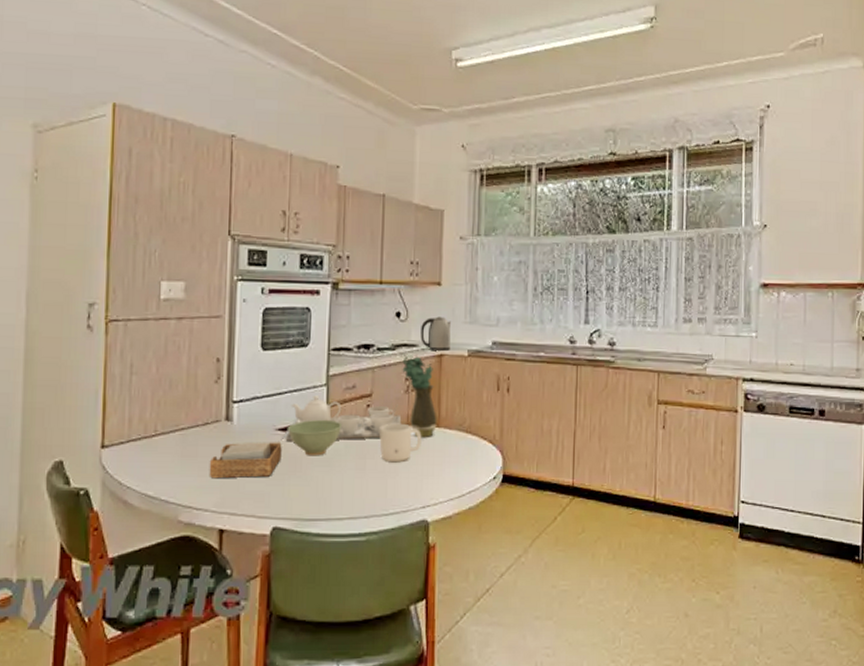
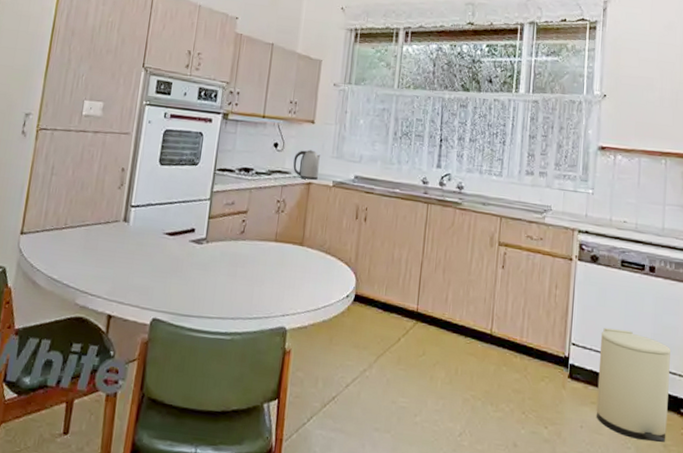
napkin holder: present [209,442,282,479] -> none [104,241,168,274]
tea set: present [282,395,402,442] -> none [168,207,271,251]
bowl: present [287,419,343,456] -> none [173,228,220,260]
mug: present [379,423,422,461] -> none [250,238,287,273]
vase: present [402,354,437,437] -> none [275,179,302,254]
pedal bin: none [769,480,843,592] -> present [596,327,671,442]

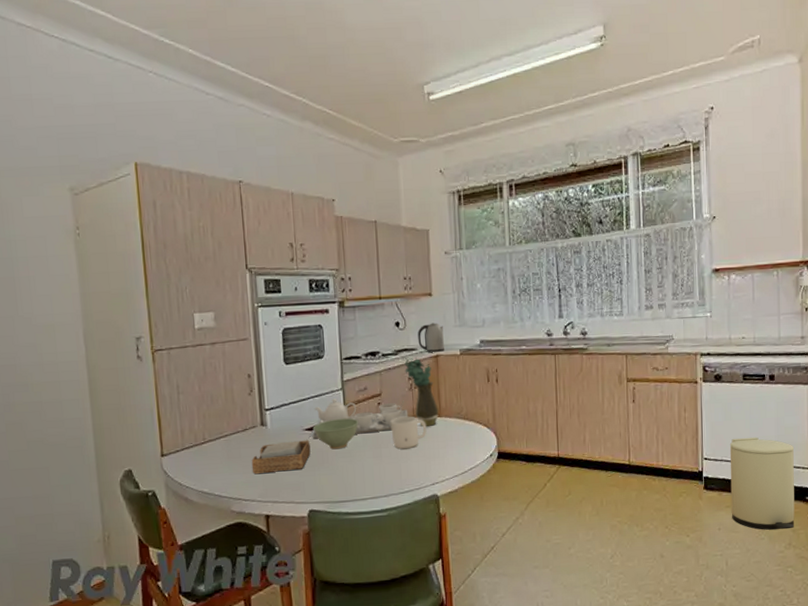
napkin holder: none [104,241,168,274] -> present [251,440,311,475]
tea set: none [168,207,271,251] -> present [309,399,409,439]
bowl: none [173,228,220,260] -> present [312,418,359,450]
mug: none [250,238,287,273] -> present [390,416,427,449]
vase: none [275,179,302,254] -> present [404,356,439,426]

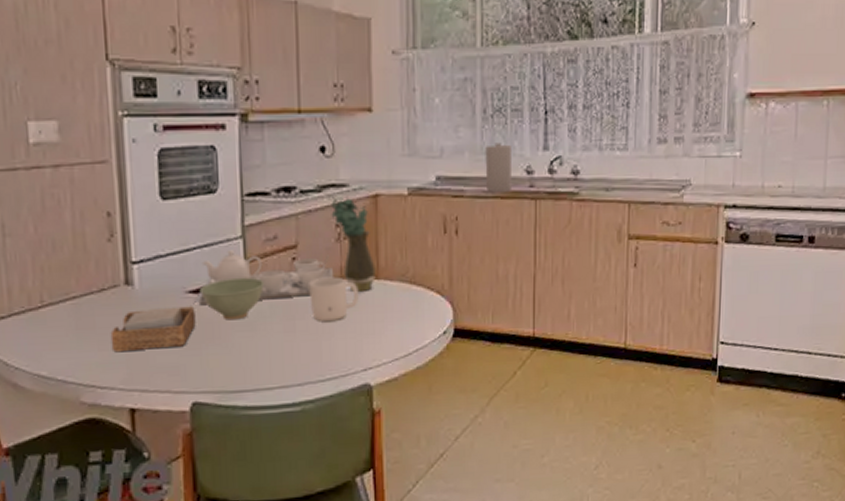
kettle: present [418,323,445,353] -> none [350,149,388,192]
paper towel holder: none [515,314,537,351] -> present [485,142,513,193]
pedal bin: present [729,437,795,530] -> none [749,316,832,435]

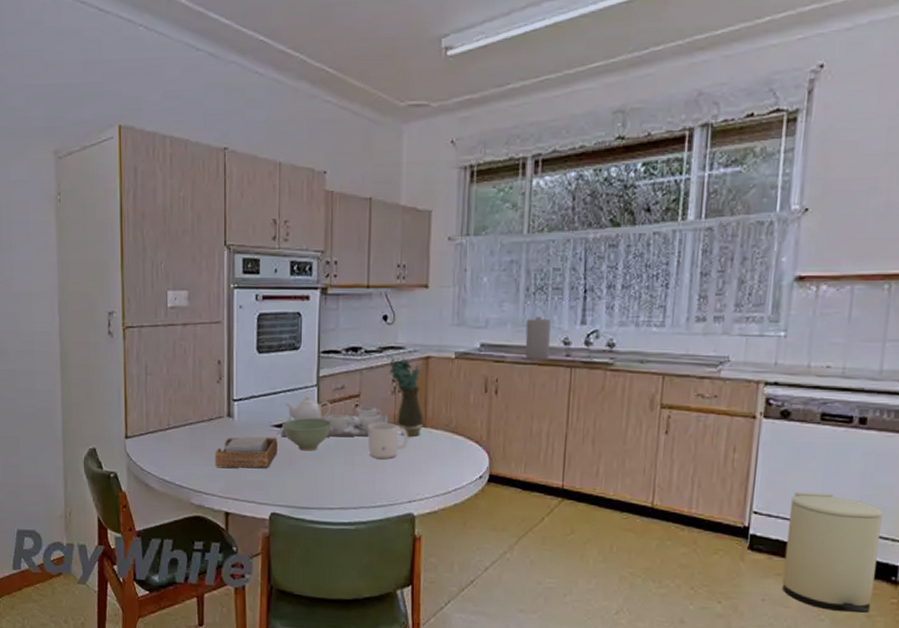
pedal bin: none [749,316,832,435] -> present [782,491,882,613]

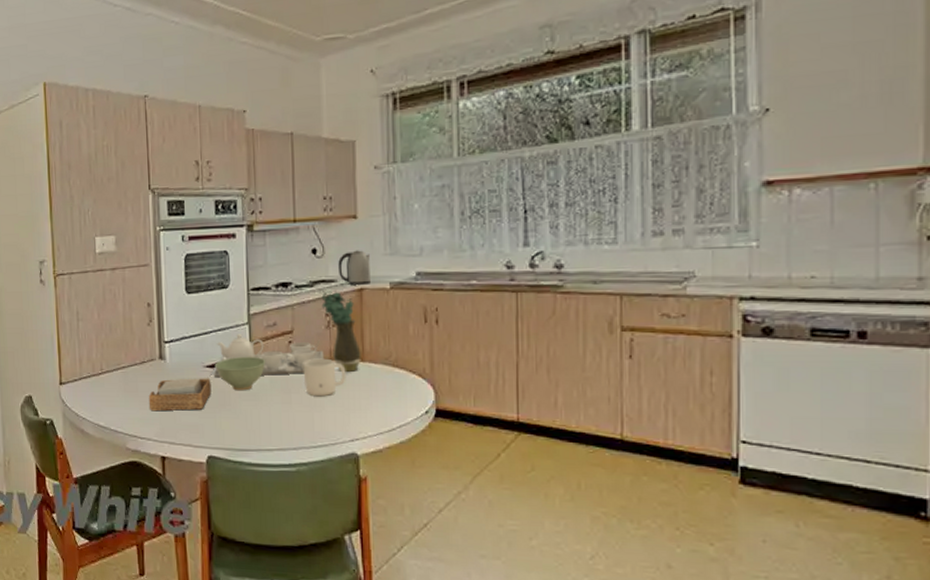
kettle: none [407,319,438,354] -> present [338,250,372,286]
paper towel holder: present [525,316,551,360] -> none [464,241,492,287]
pedal bin: present [782,491,882,613] -> none [784,417,899,555]

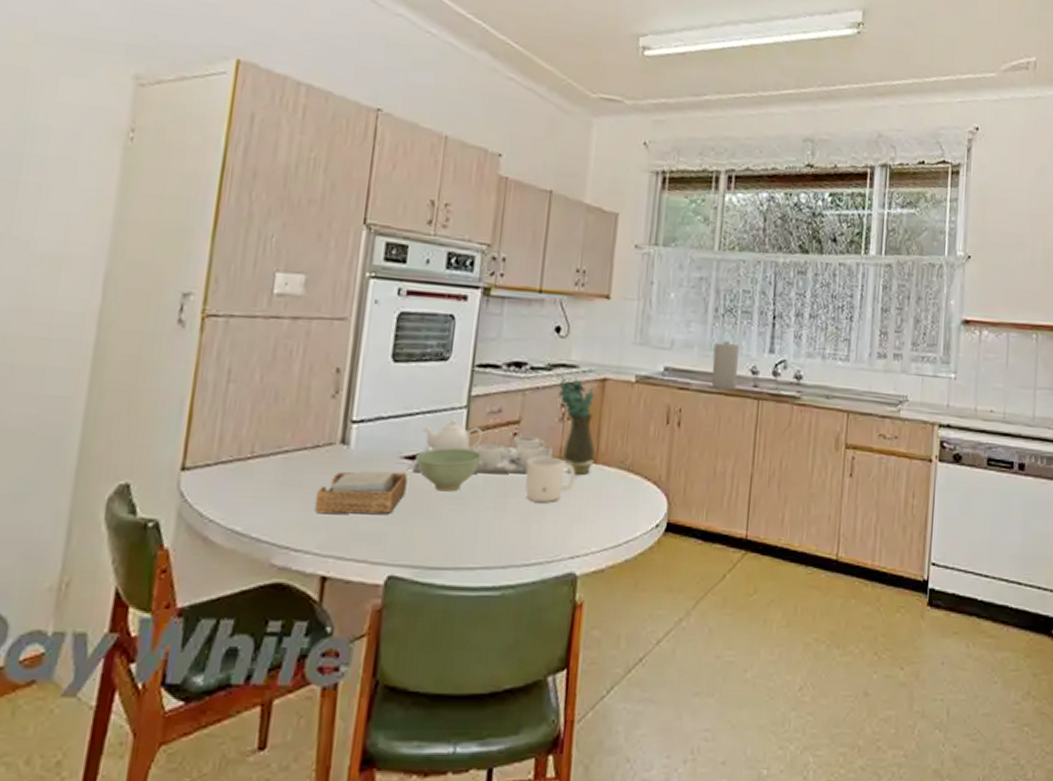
kettle: present [338,250,372,286] -> none [582,334,618,376]
paper towel holder: none [464,241,492,287] -> present [711,340,739,390]

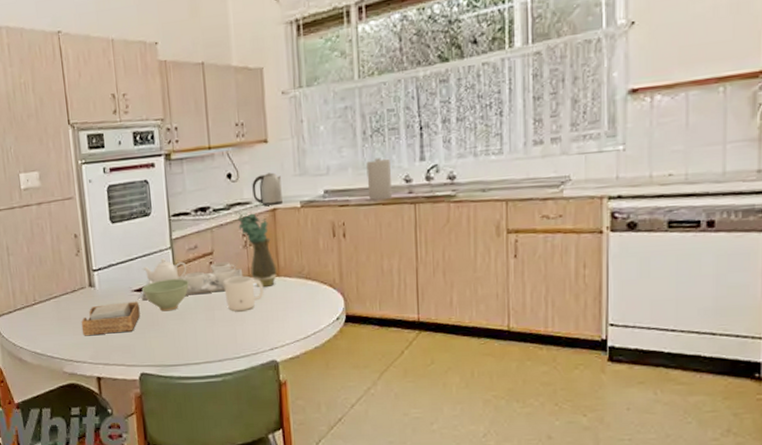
kettle: none [582,334,618,376] -> present [252,172,284,207]

